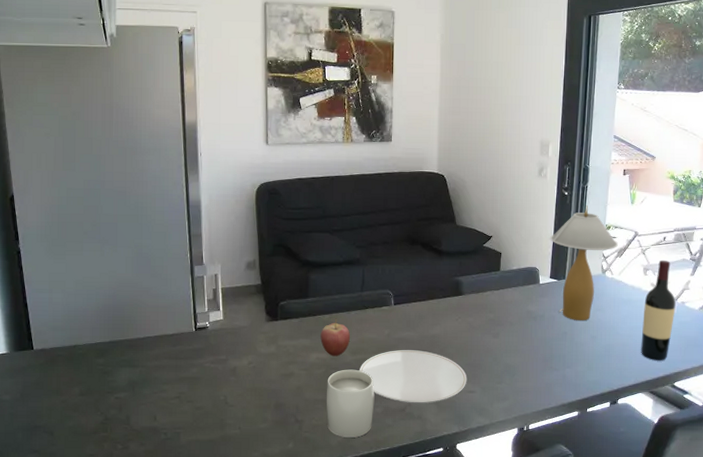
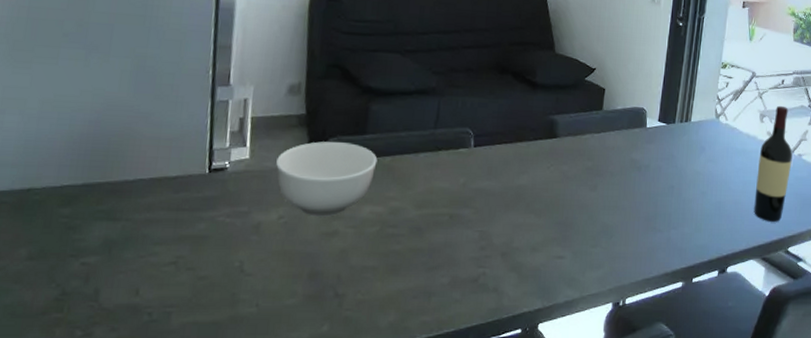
bowl: none [243,305,319,362] -> present [276,141,378,217]
fruit: present [320,318,351,357] -> none [377,161,417,211]
mug: present [326,369,375,438] -> none [376,227,442,317]
plate: present [360,350,467,404] -> none [424,204,557,273]
table lamp: present [550,205,618,320] -> none [660,39,734,173]

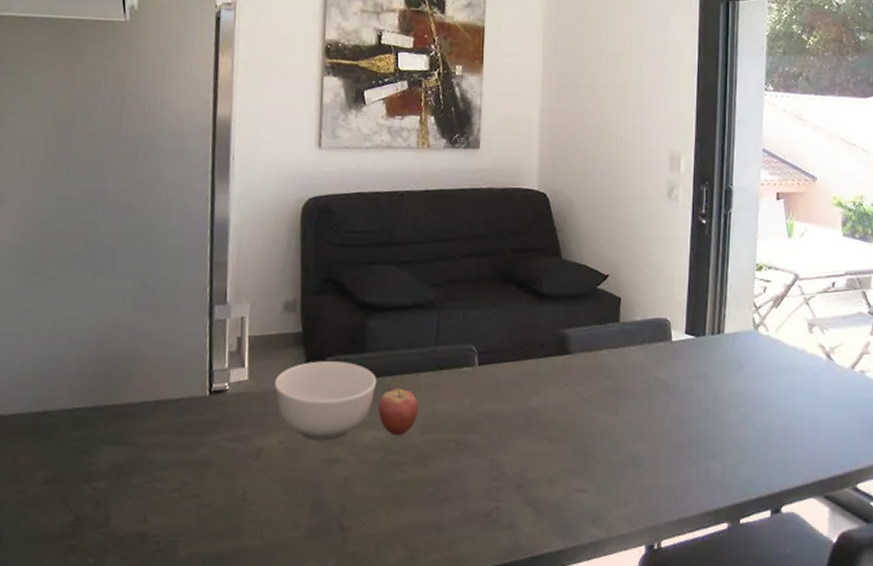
fruit: none [377,161,417,211] -> present [378,382,419,436]
wine bottle: present [754,105,793,222] -> none [809,312,853,452]

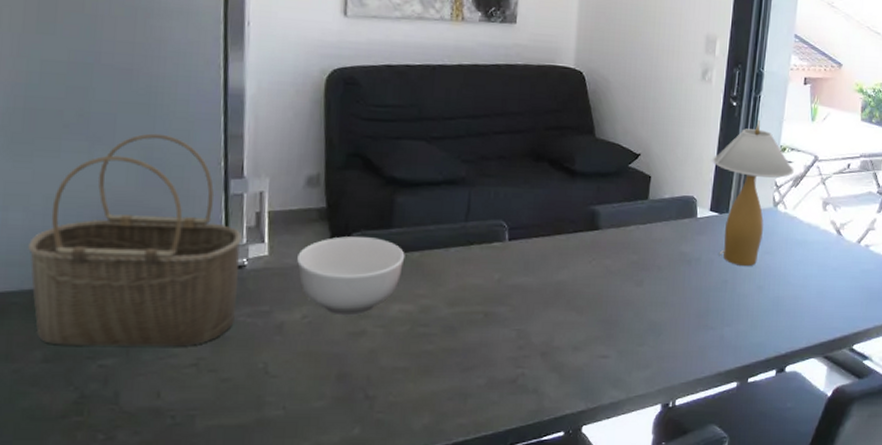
wicker basket: none [36,262,224,471] -> present [28,133,242,347]
fruit: present [378,382,419,436] -> none [406,256,448,309]
table lamp: none [684,238,773,393] -> present [712,120,794,266]

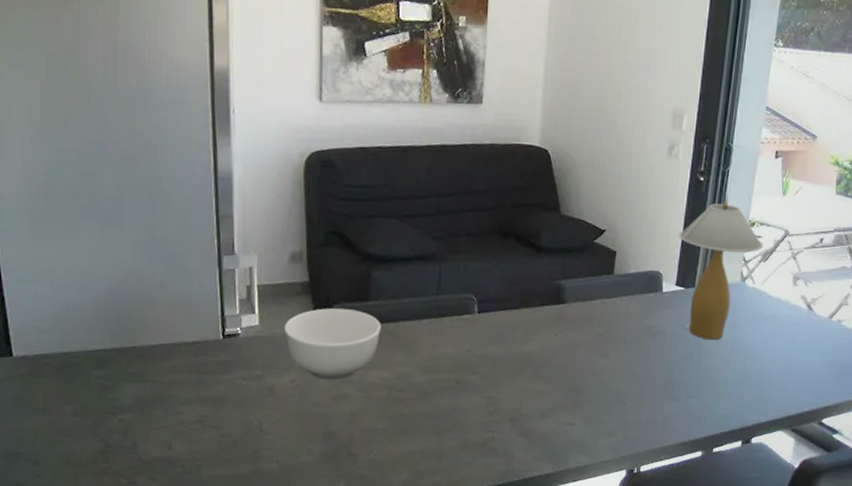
wicker basket: present [28,133,242,347] -> none [56,214,235,405]

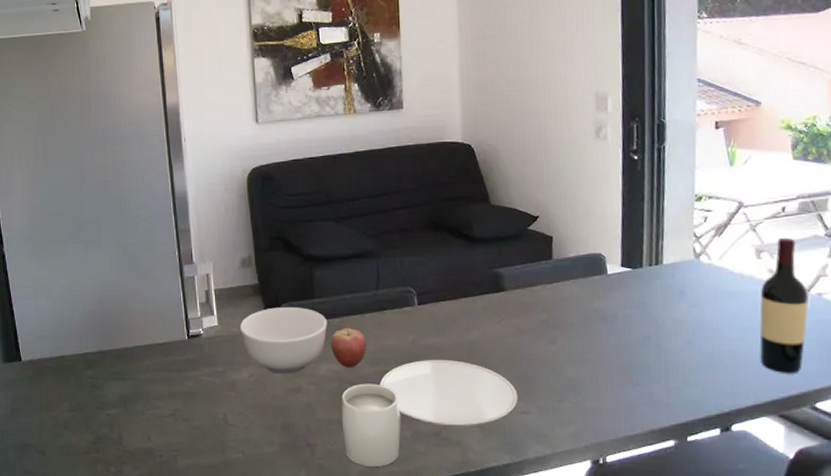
fruit: none [383,327,422,376] -> present [331,322,367,368]
mug: none [387,392,450,477] -> present [341,383,401,467]
plate: none [431,370,567,437] -> present [380,360,518,427]
table lamp: present [678,195,763,340] -> none [617,171,715,320]
wine bottle: none [783,266,831,392] -> present [759,237,809,373]

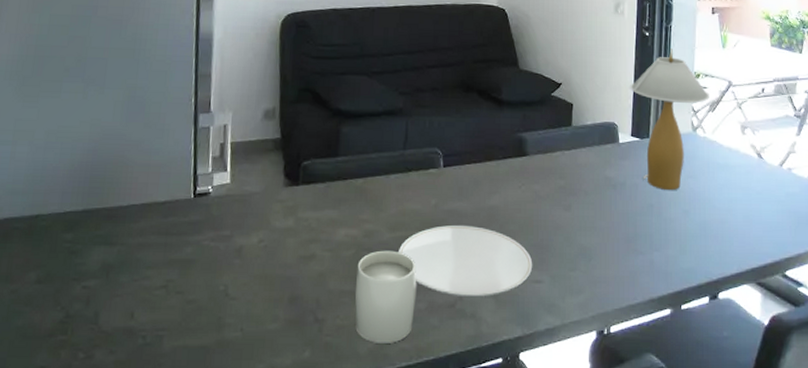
bowl: present [240,307,328,375] -> none [255,165,350,240]
fruit: present [331,322,367,368] -> none [351,183,389,233]
table lamp: none [617,171,715,320] -> present [630,49,709,190]
wine bottle: present [759,237,809,373] -> none [742,115,781,242]

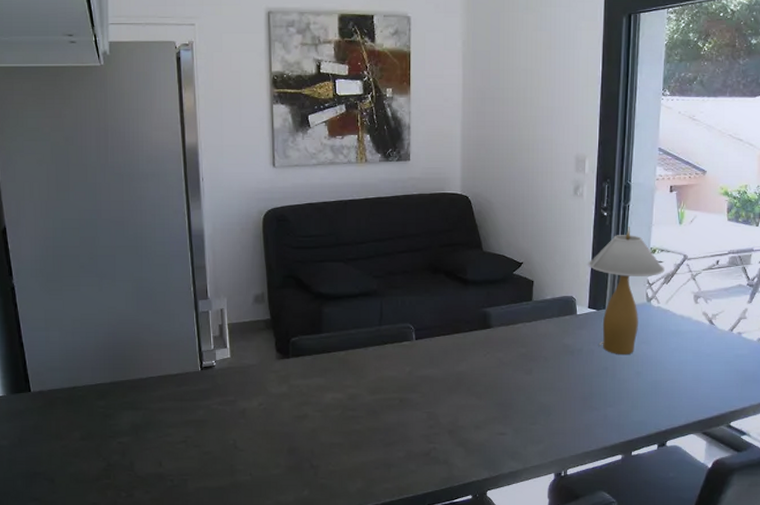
mug: present [354,250,417,343] -> none [343,410,396,484]
plate: present [399,225,533,298] -> none [379,389,498,448]

